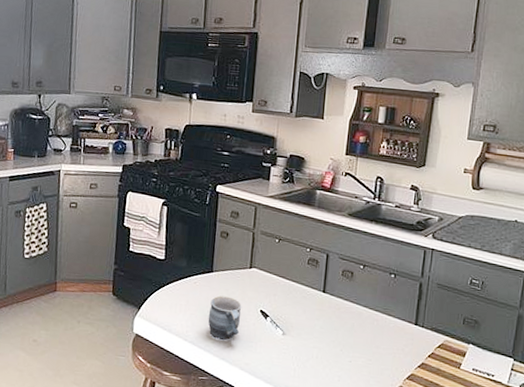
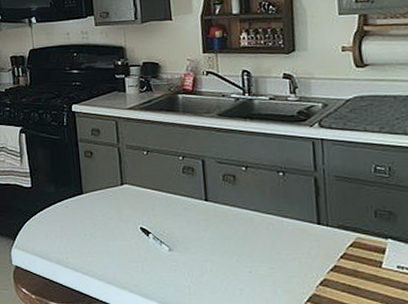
mug: present [208,295,242,341] -> none [86,217,121,264]

